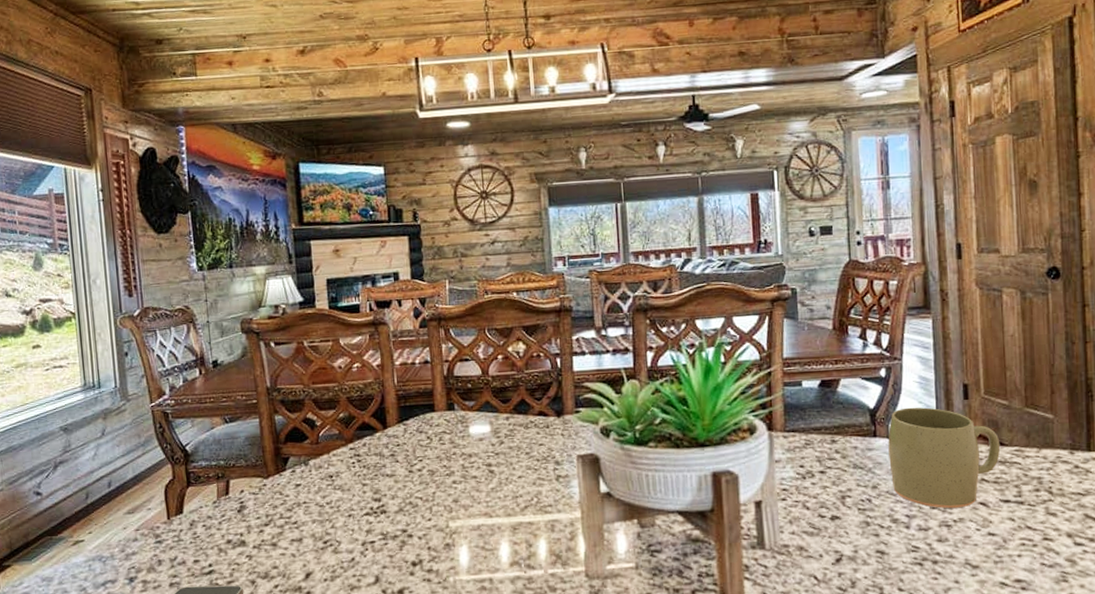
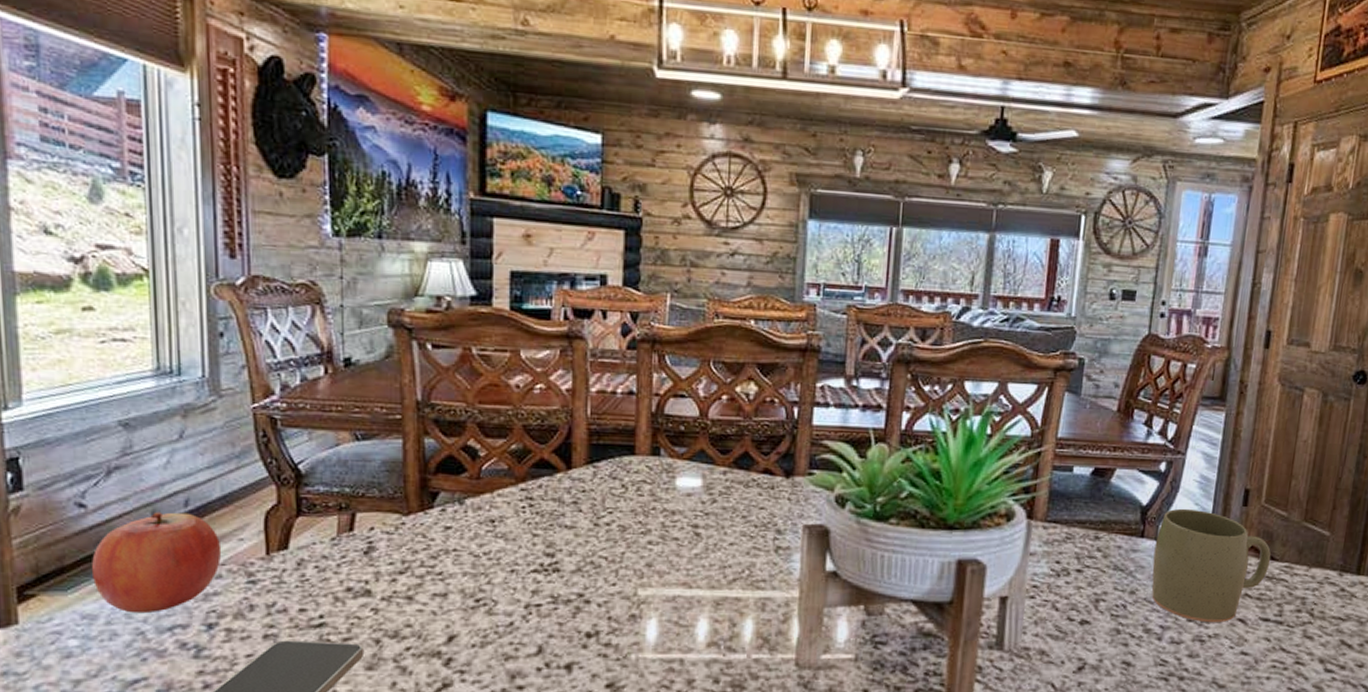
fruit: none [47,492,137,574] -> present [91,512,222,614]

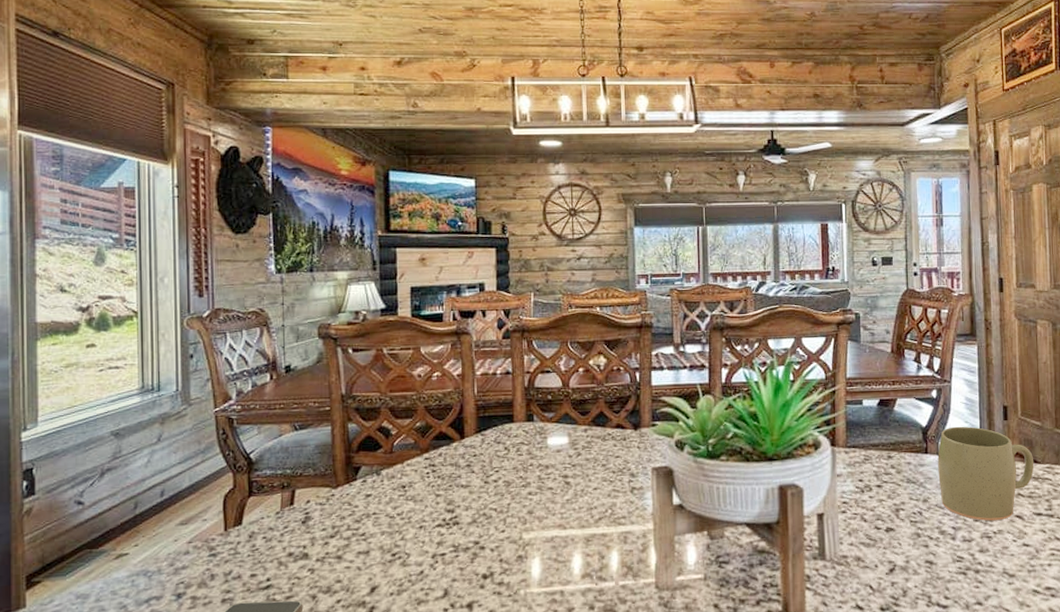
fruit: present [91,512,222,614] -> none [85,501,189,590]

